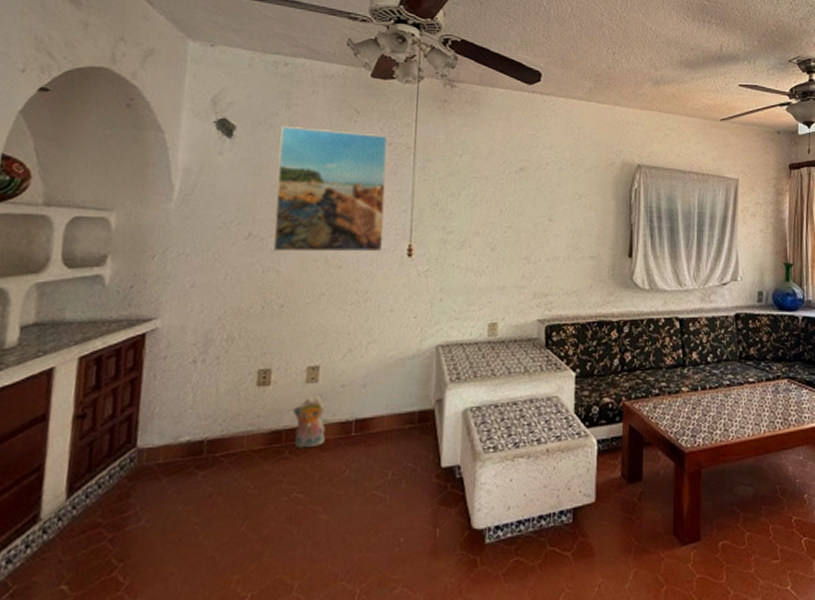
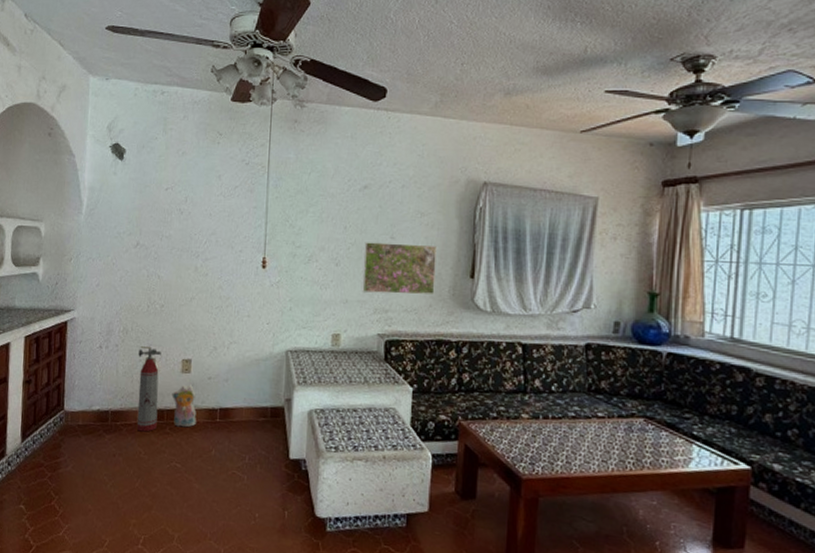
fire extinguisher: none [243,356,280,461] -> present [136,346,161,432]
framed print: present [272,125,388,252] -> none [155,148,246,263]
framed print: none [520,225,595,277] -> present [362,242,437,295]

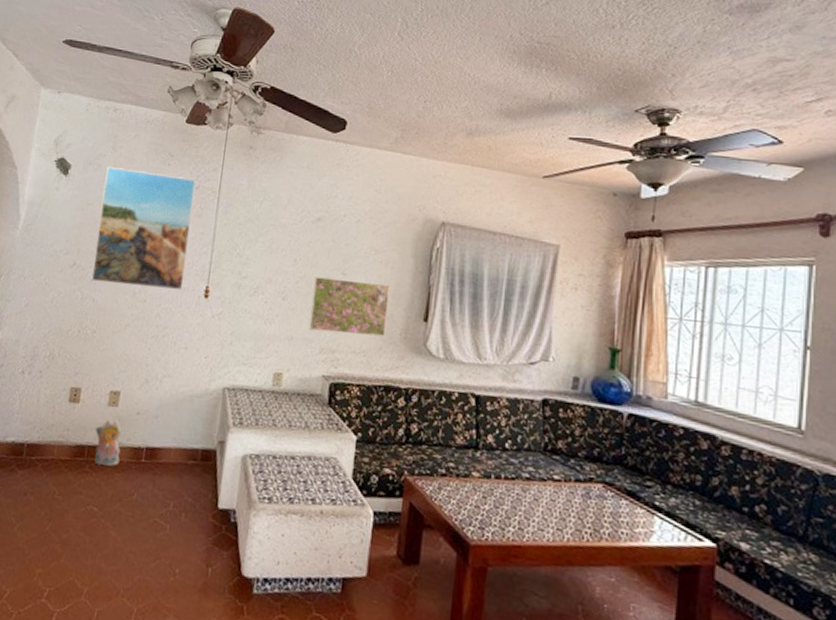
fire extinguisher: present [136,346,161,432] -> none [53,374,88,470]
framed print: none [155,148,246,263] -> present [91,166,196,291]

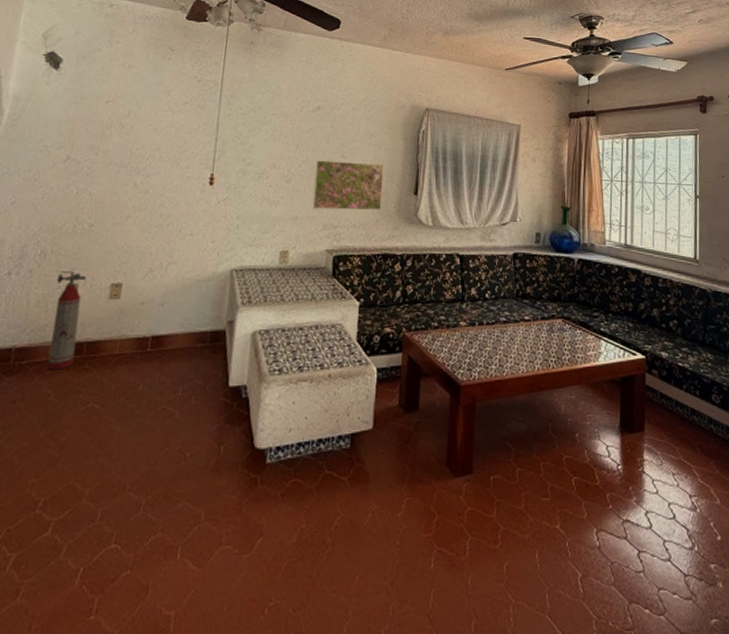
fire extinguisher: none [53,374,88,470] -> present [46,271,86,370]
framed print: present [91,166,196,291] -> none [87,60,198,180]
plush toy: present [94,419,122,467] -> none [94,312,125,361]

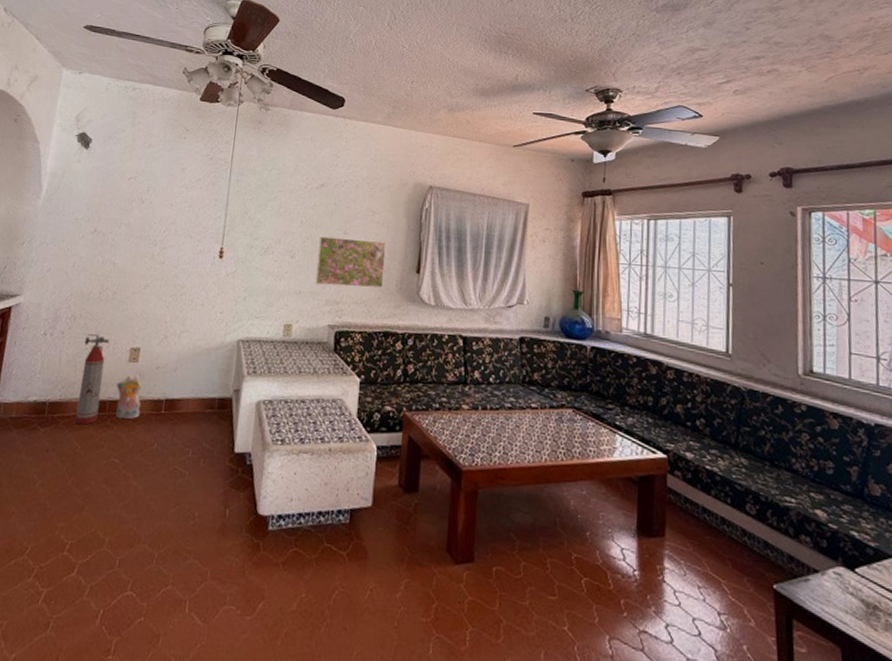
plush toy: none [94,312,125,361] -> present [116,374,142,420]

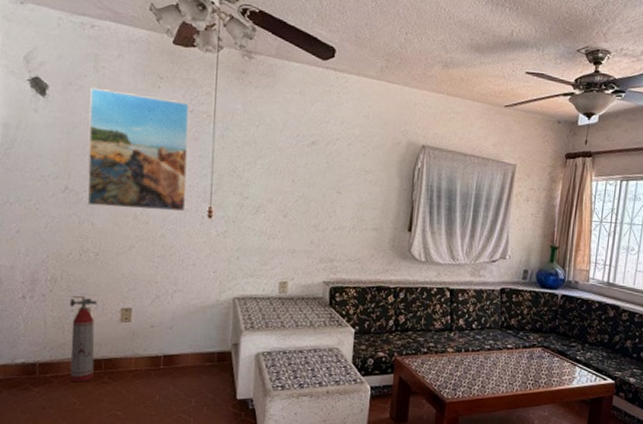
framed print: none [111,140,210,253] -> present [87,87,190,212]
plush toy: present [116,374,142,420] -> none [110,333,138,376]
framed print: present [315,236,386,288] -> none [309,195,379,246]

